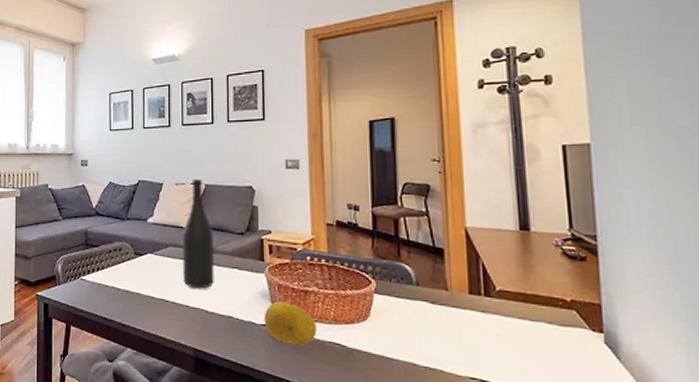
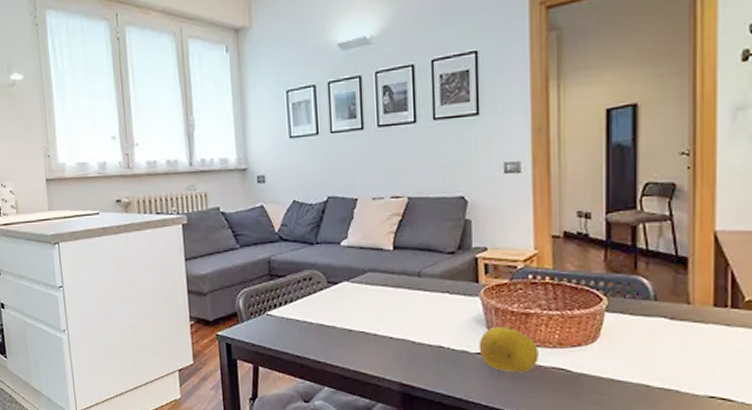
wine bottle: present [183,179,214,289] -> none [383,192,421,318]

